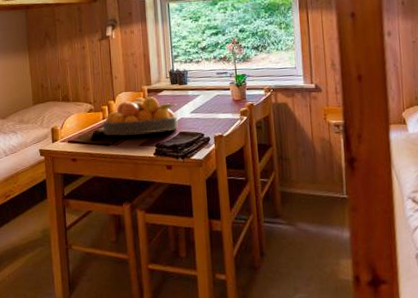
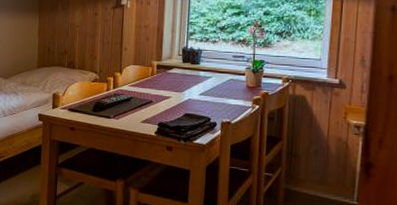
fruit bowl: present [103,97,178,136] -> none [106,72,186,111]

